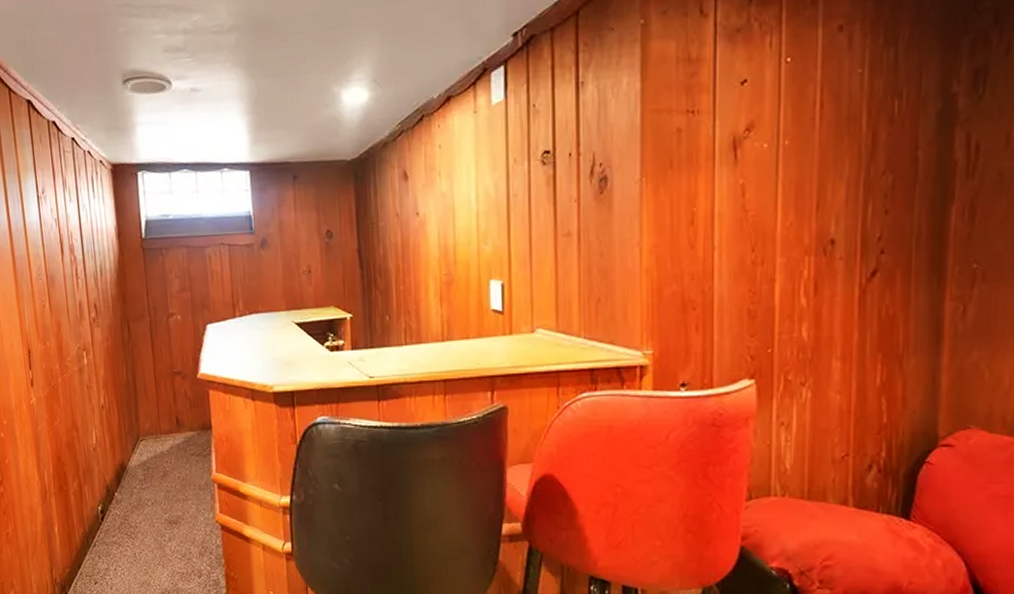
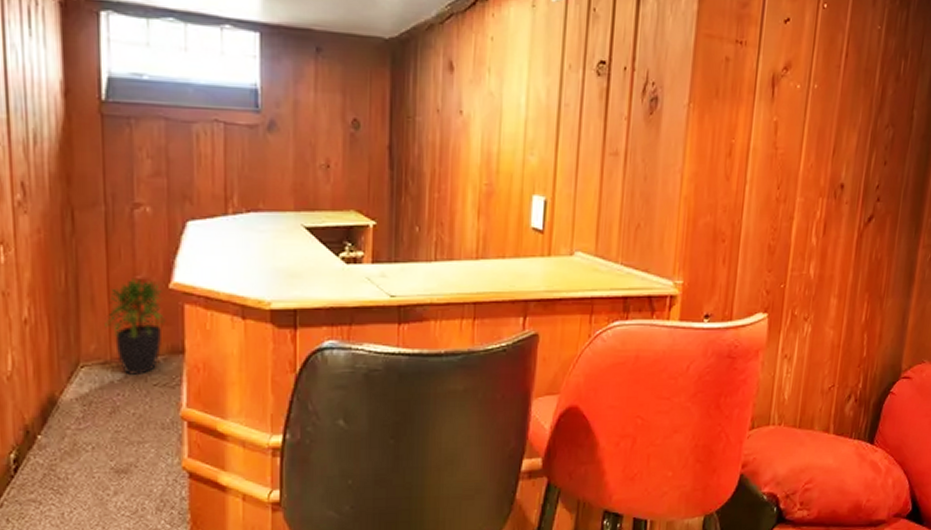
potted plant: none [154,371,197,446] -> present [105,278,166,375]

